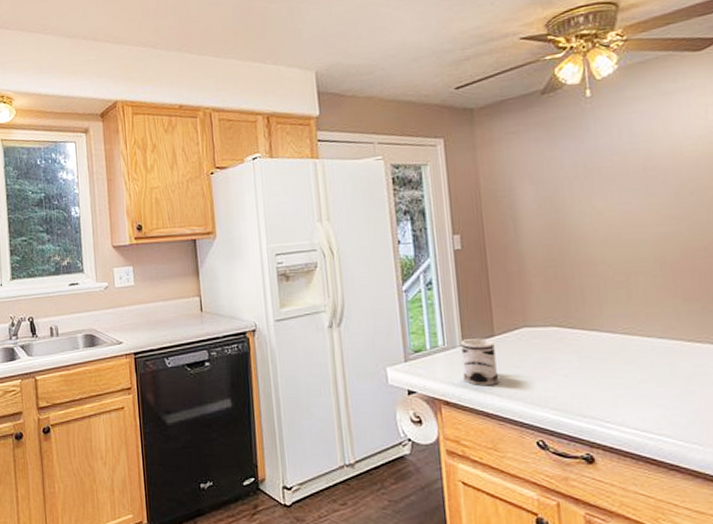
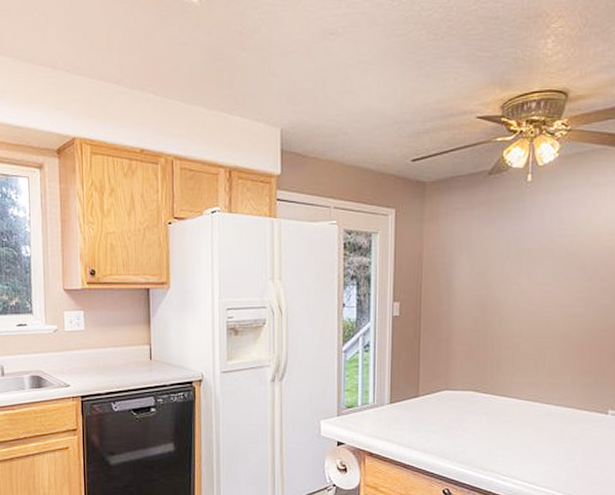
mug: present [460,338,500,385] -> none [387,398,418,440]

